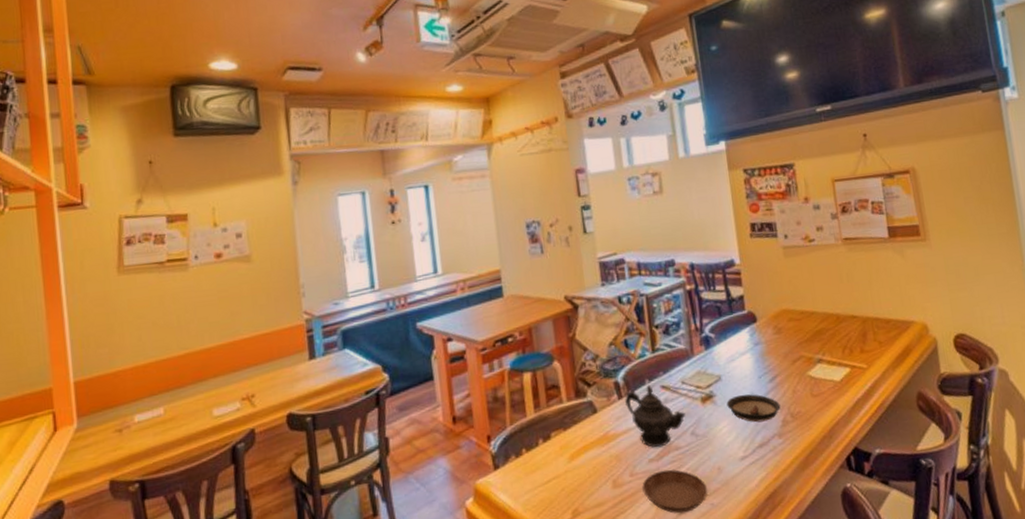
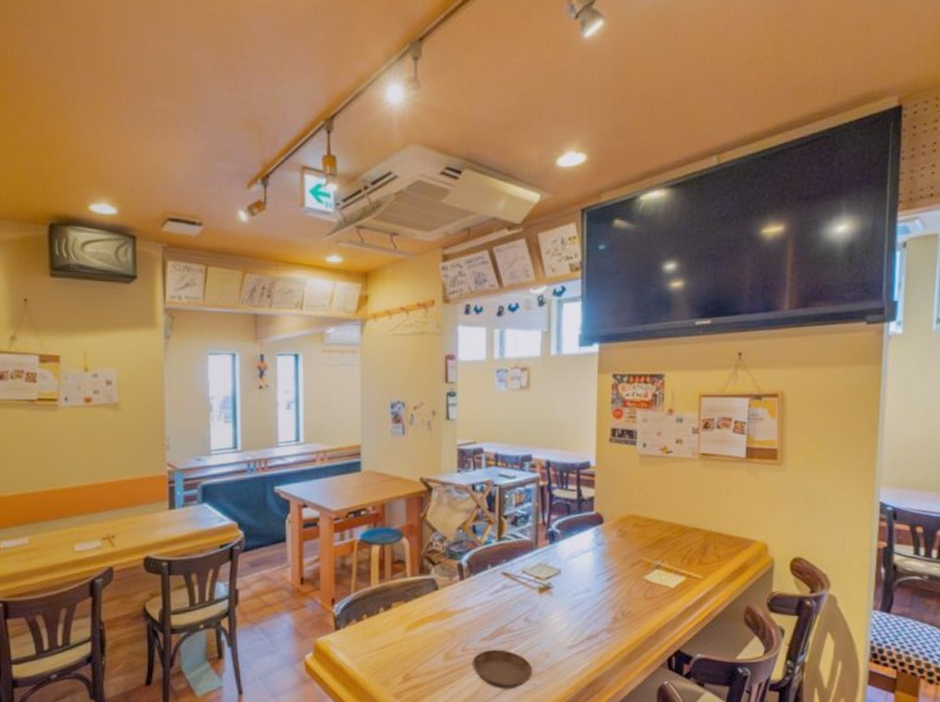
teapot: present [625,384,686,448] -> none [466,570,522,629]
saucer: present [726,394,781,423] -> none [562,589,614,617]

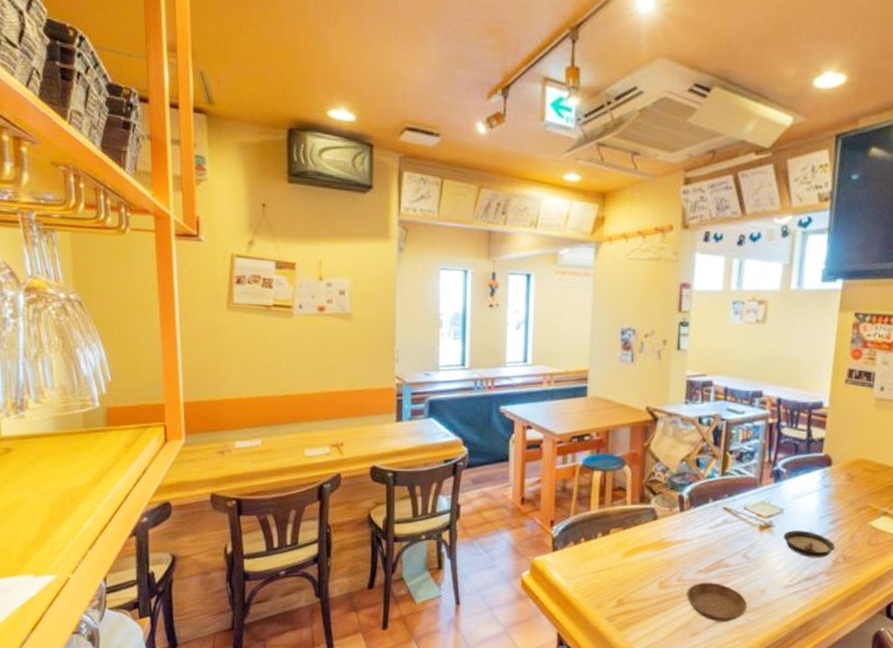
saucer: none [562,589,614,617] -> present [783,529,836,559]

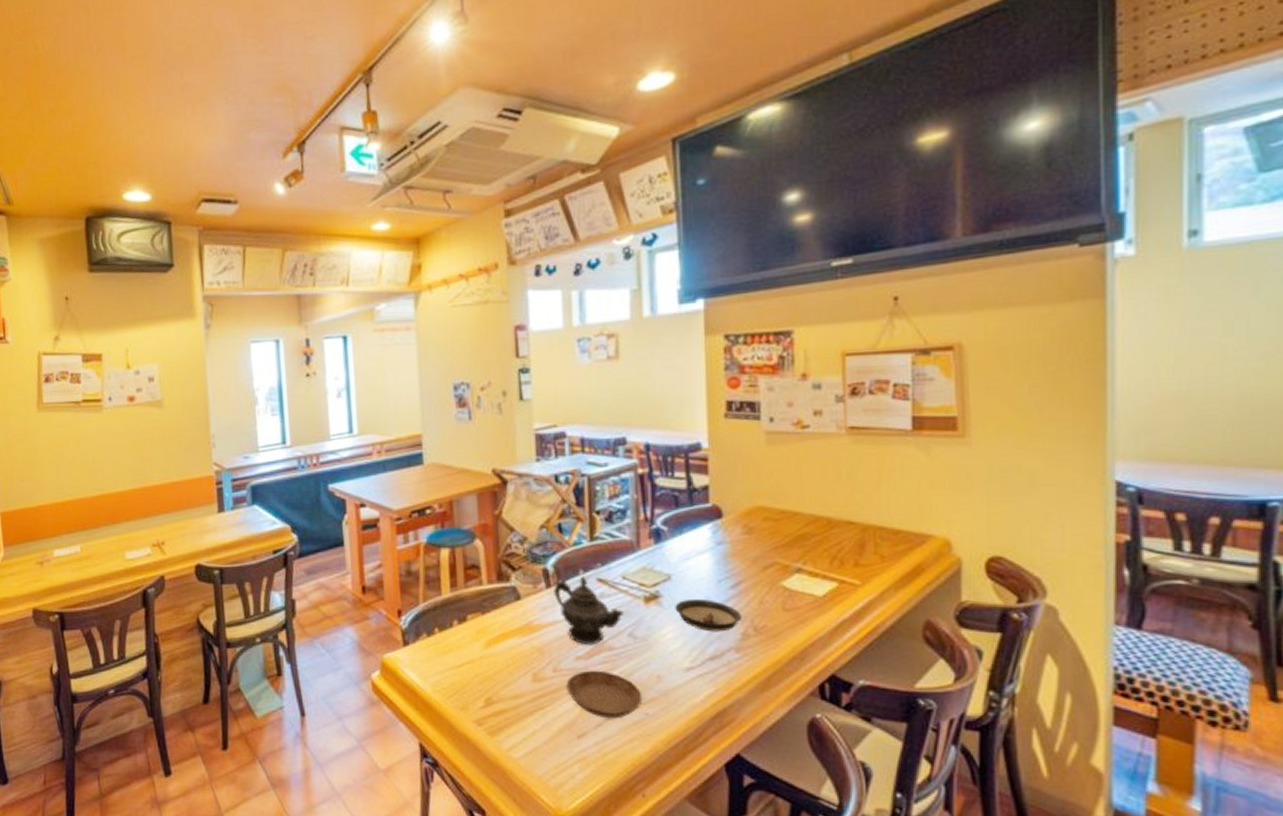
teapot: none [686,504,741,562] -> present [554,576,624,645]

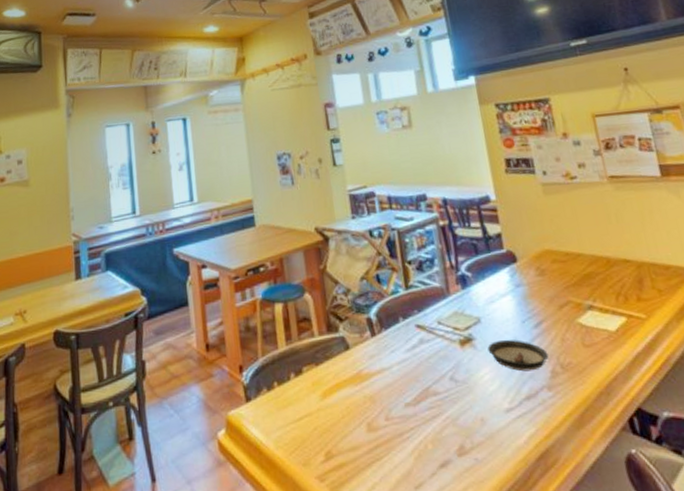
teapot: present [554,576,624,645] -> none [378,323,443,392]
saucer: present [566,670,643,719] -> none [398,416,471,467]

